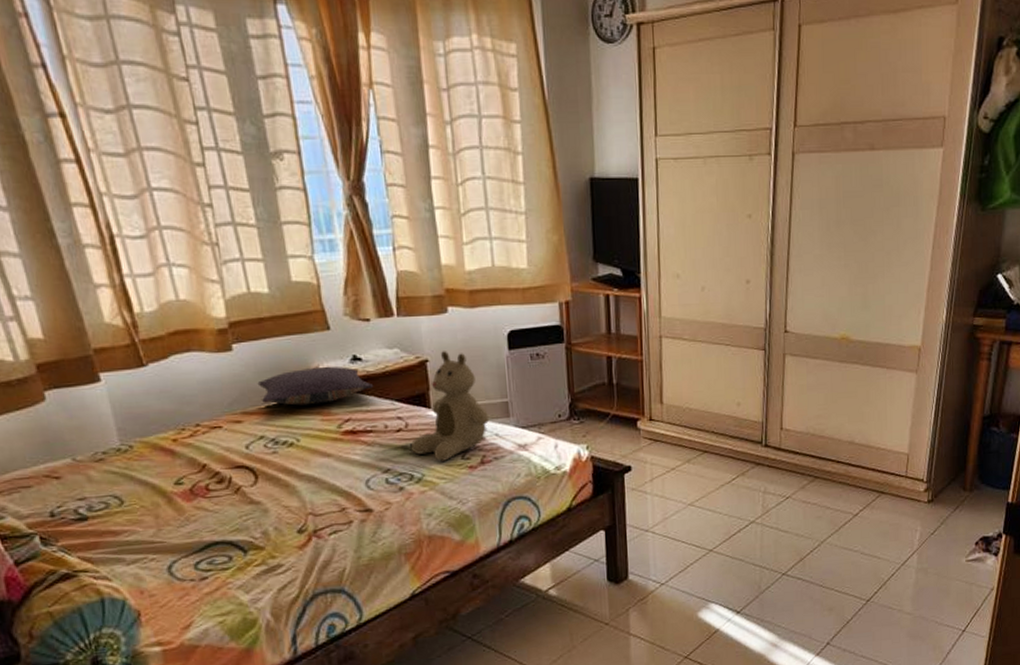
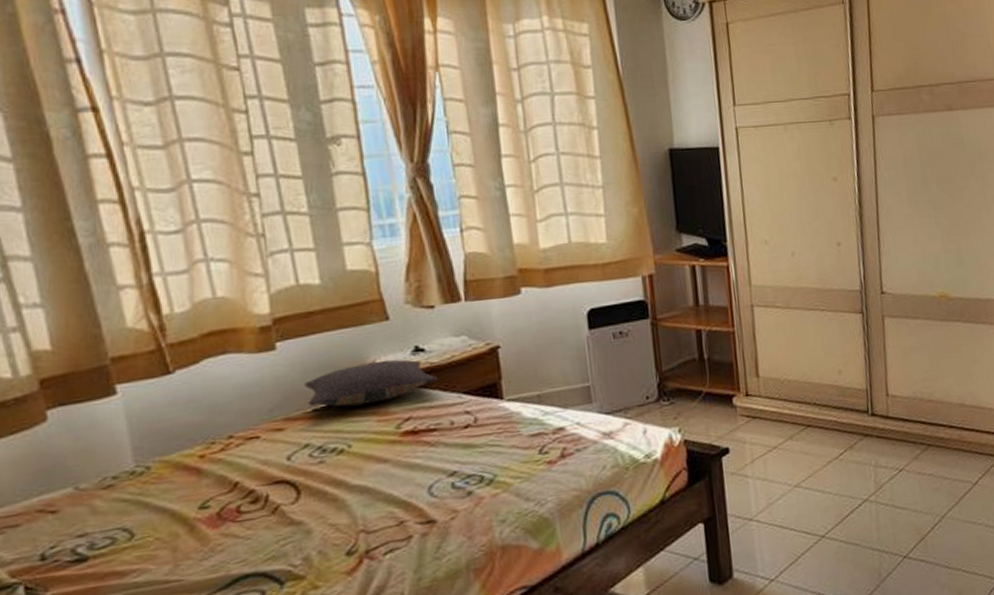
teddy bear: present [410,351,490,461] -> none [480,335,570,458]

